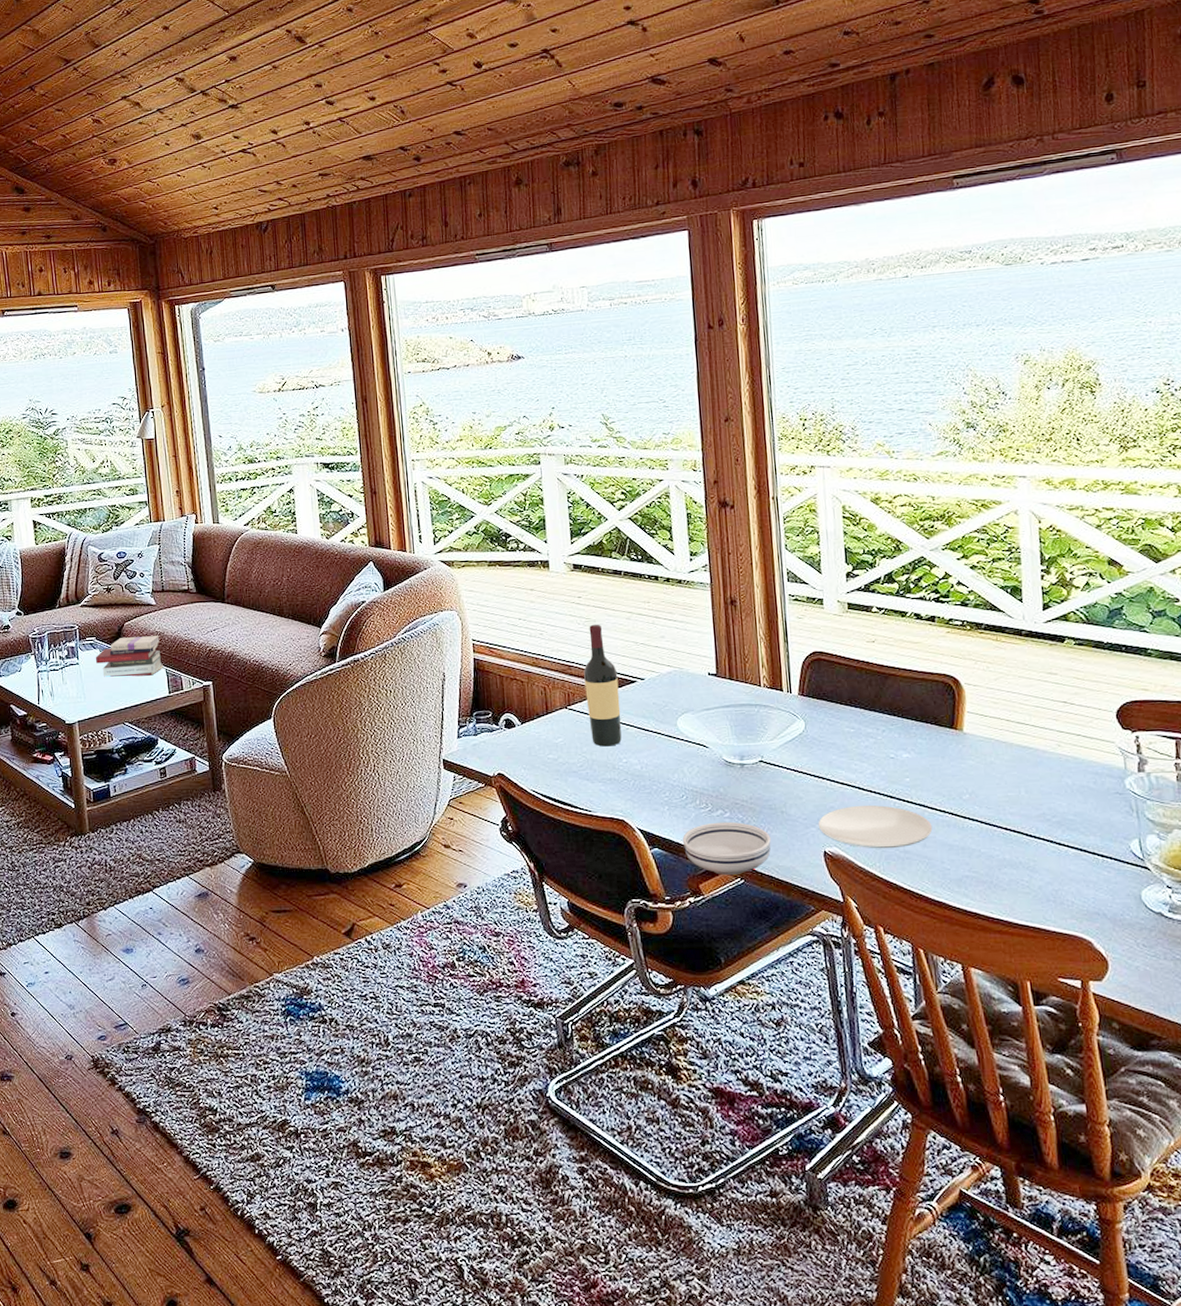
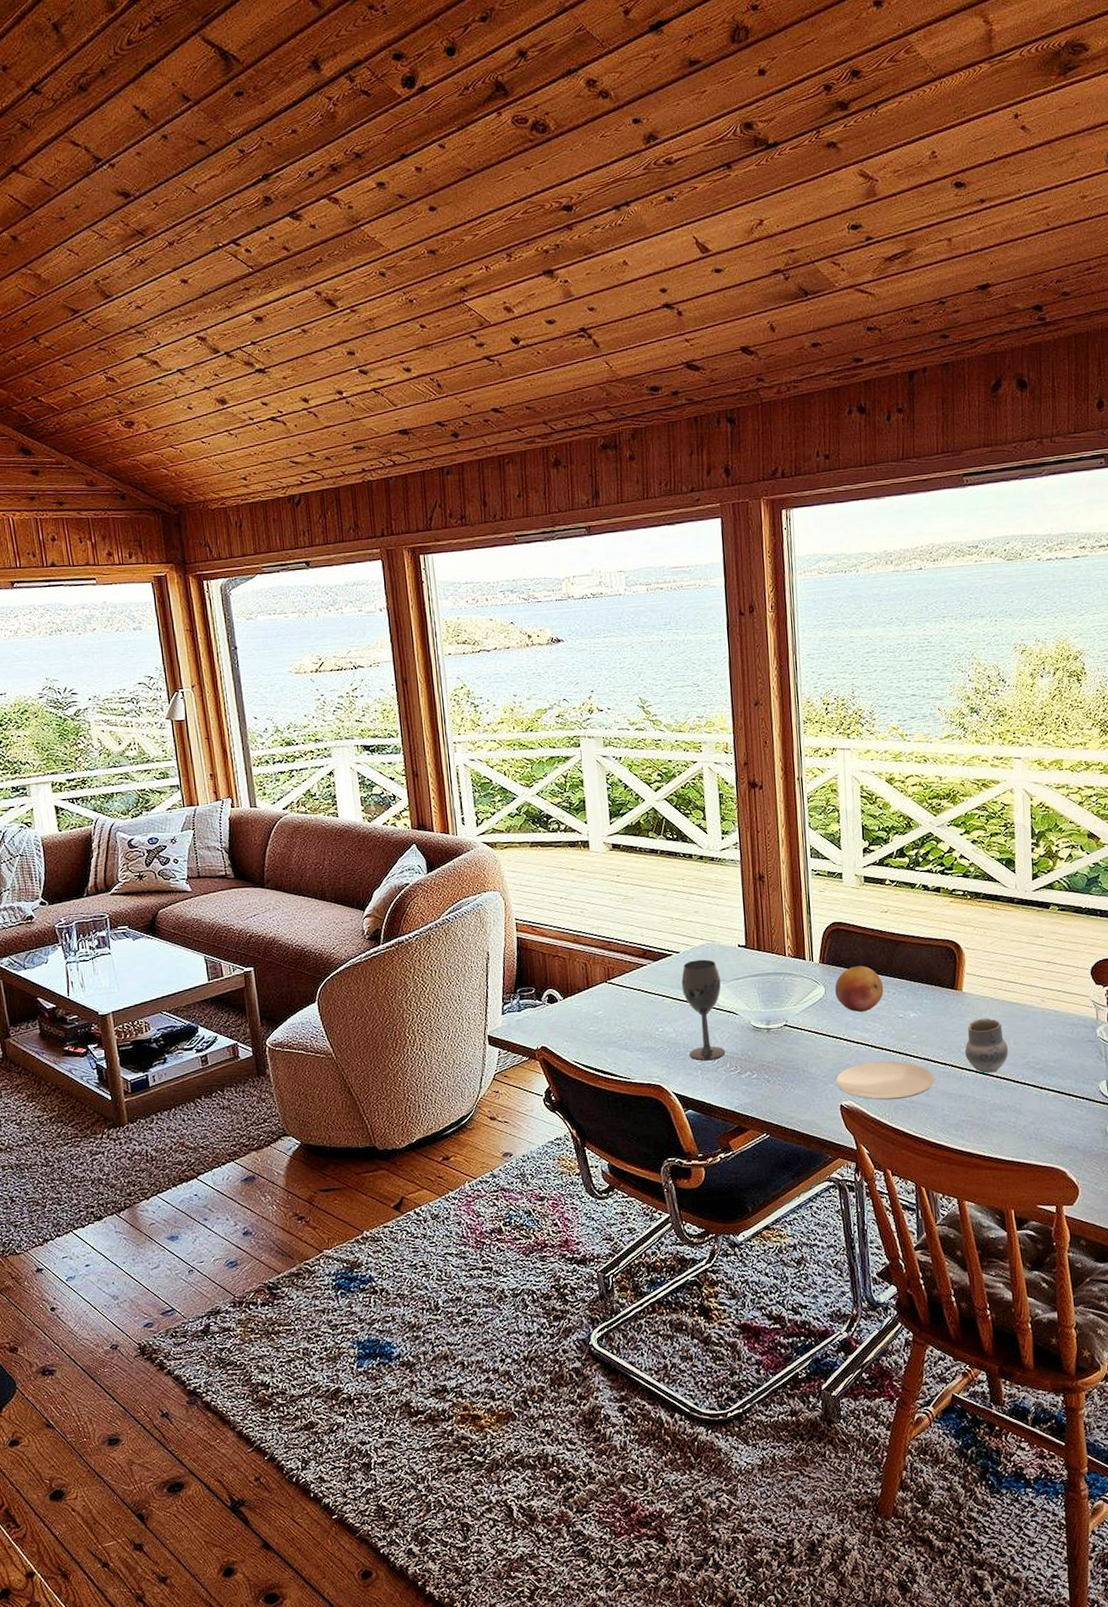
books: present [95,635,163,677] -> none [128,922,202,966]
wine bottle: present [584,624,622,747] -> none [622,901,658,1018]
wine glass: none [647,687,694,796] -> present [681,959,725,1061]
bowl: present [682,821,772,876] -> none [713,1082,794,1132]
fruit: none [816,699,872,750] -> present [835,965,884,1012]
cup: none [967,762,1019,824] -> present [965,1018,1008,1073]

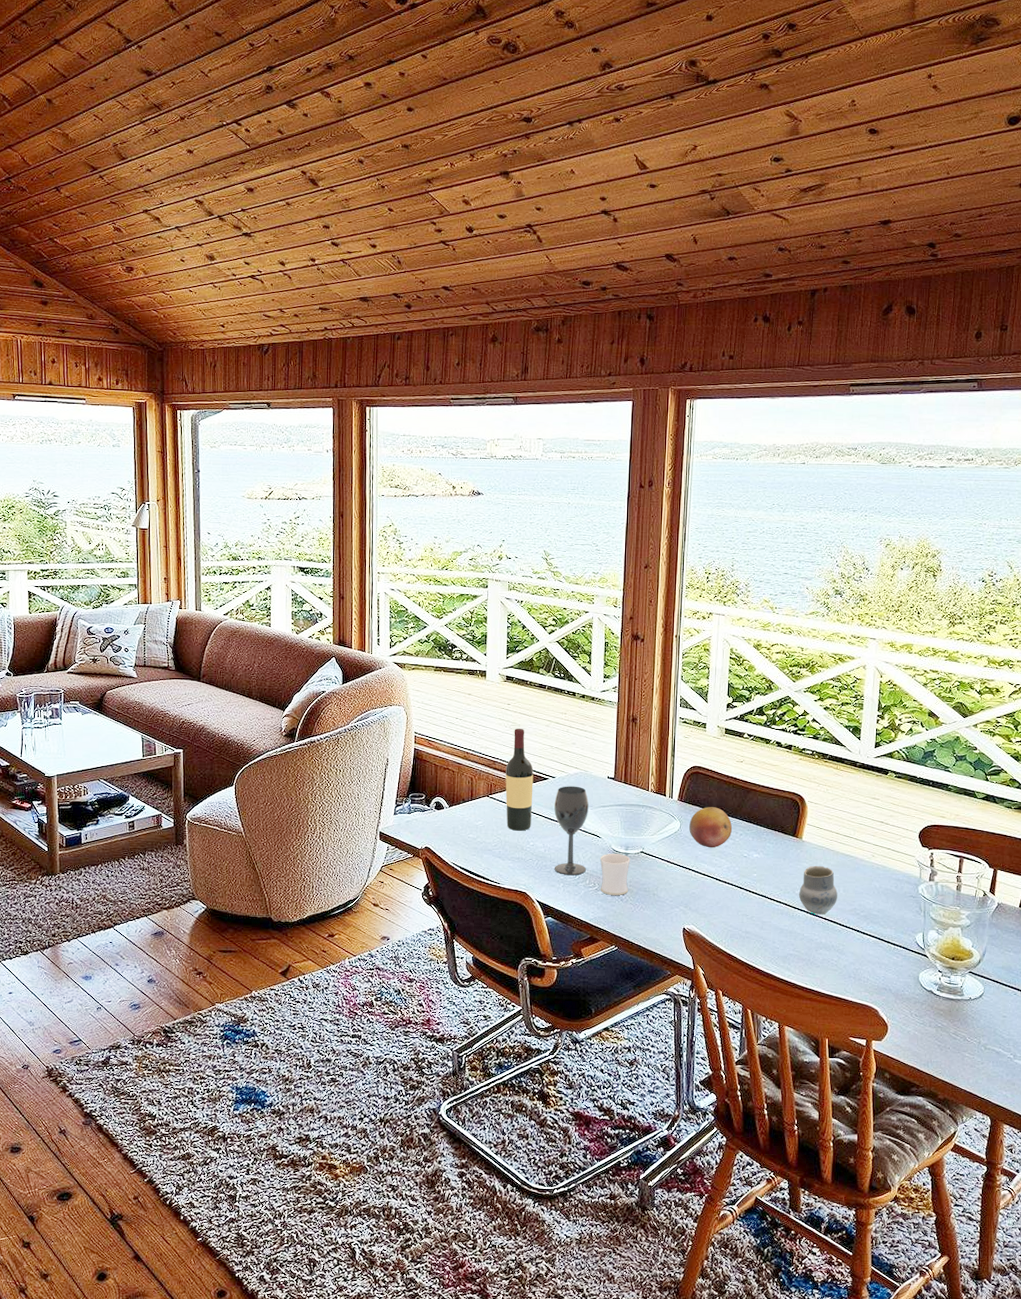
wine bottle: none [622,901,658,1018] -> present [505,728,534,831]
mug: none [740,1029,775,1078] -> present [600,853,631,896]
plate: present [835,1061,935,1101] -> none [681,893,770,929]

